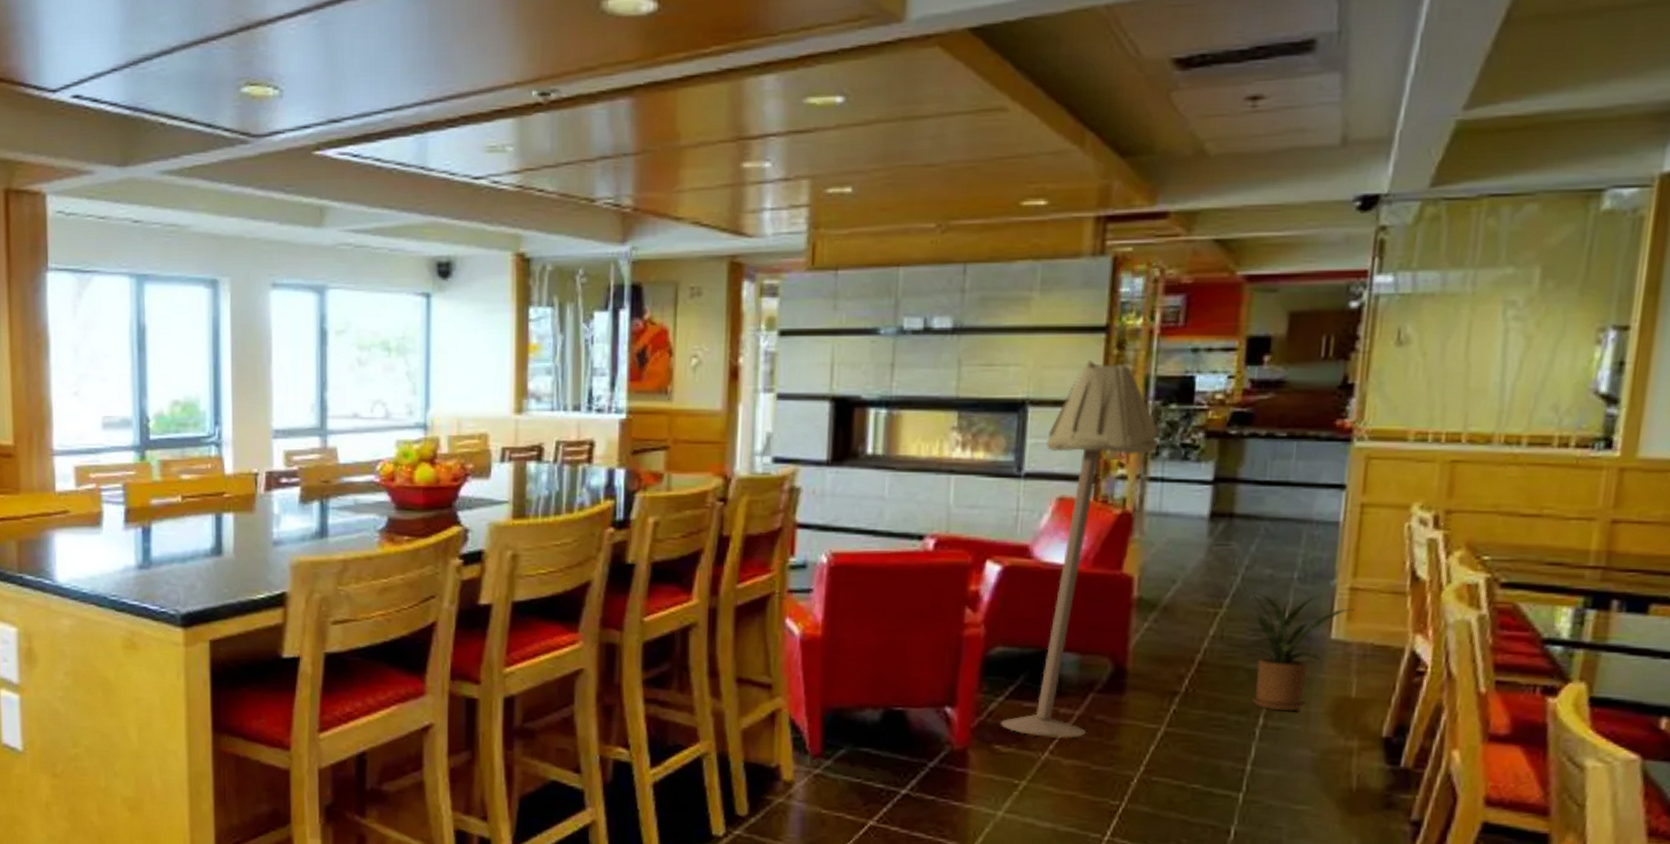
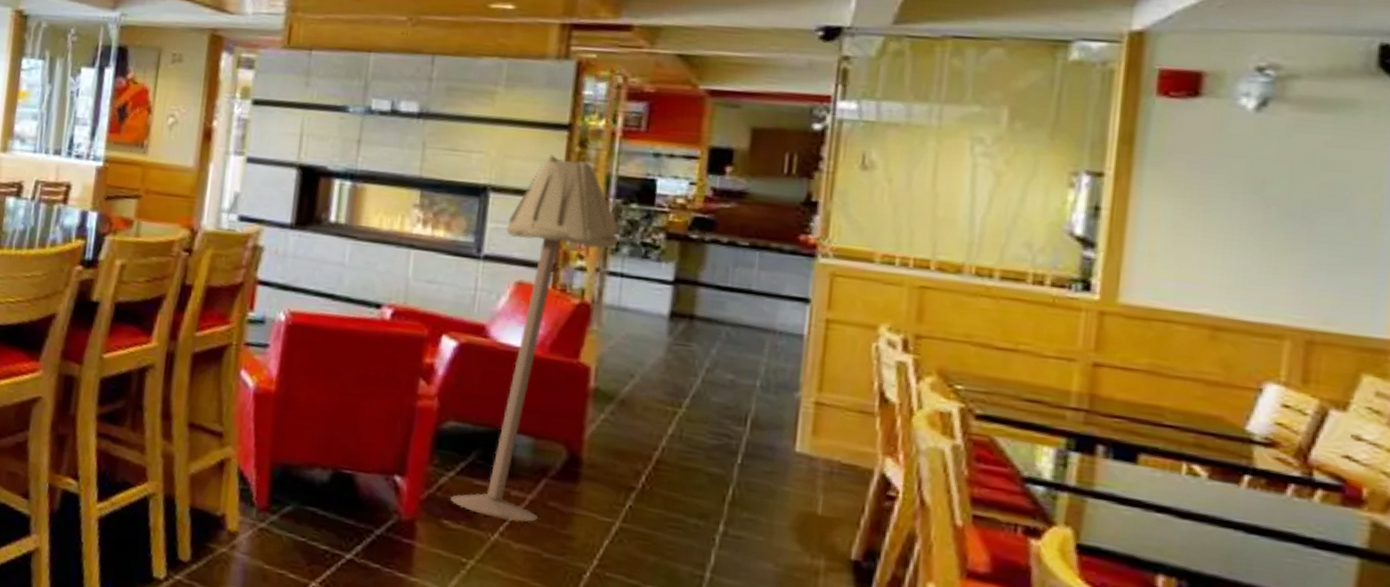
house plant: present [1226,590,1355,712] -> none [684,393,820,523]

